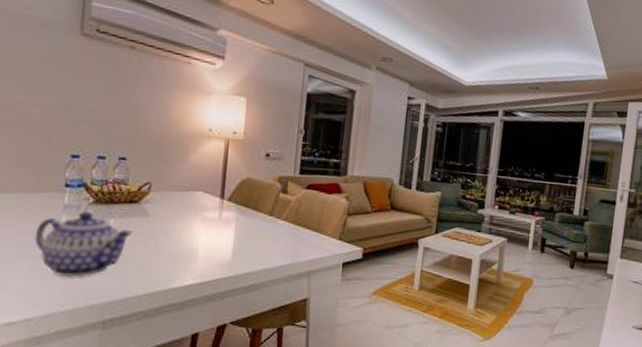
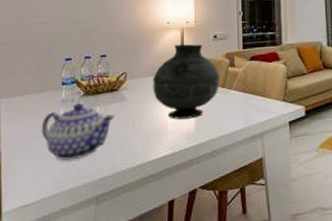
vase: none [183,158,269,246] -> present [153,44,220,119]

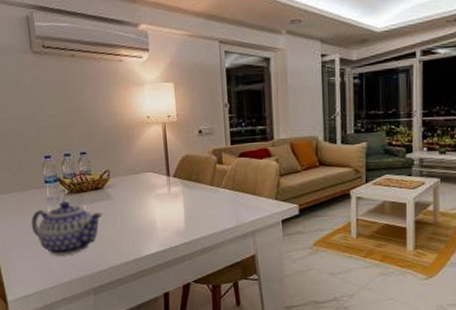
vase: present [153,44,220,119] -> none [137,140,208,217]

